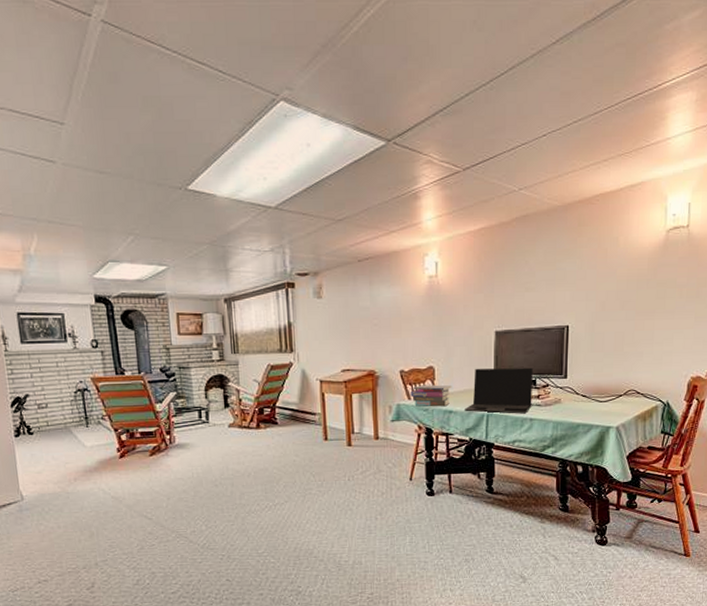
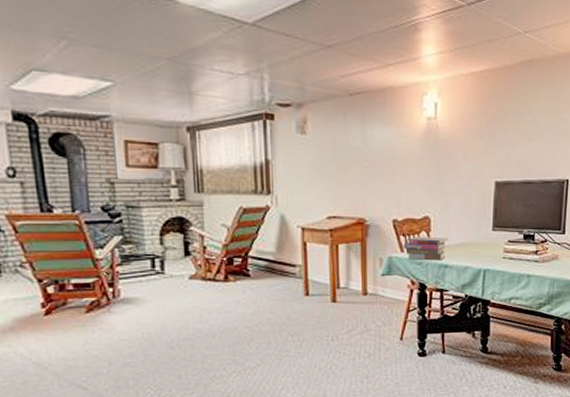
laptop: present [464,367,533,414] -> none [460,220,532,270]

